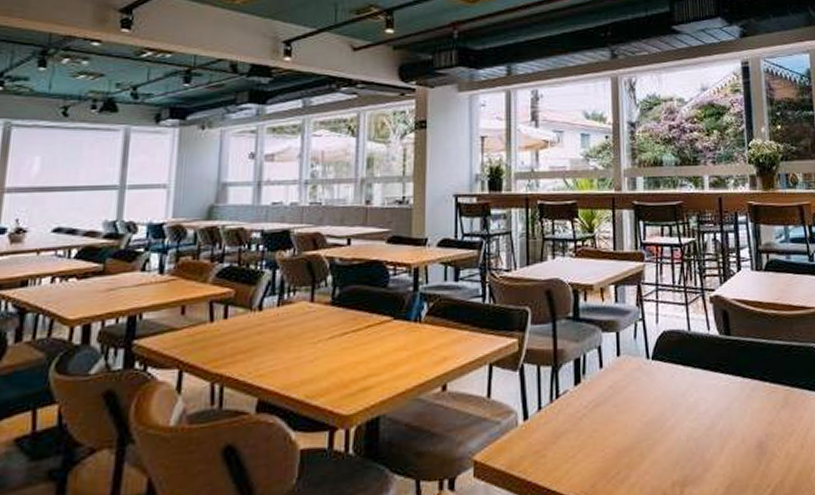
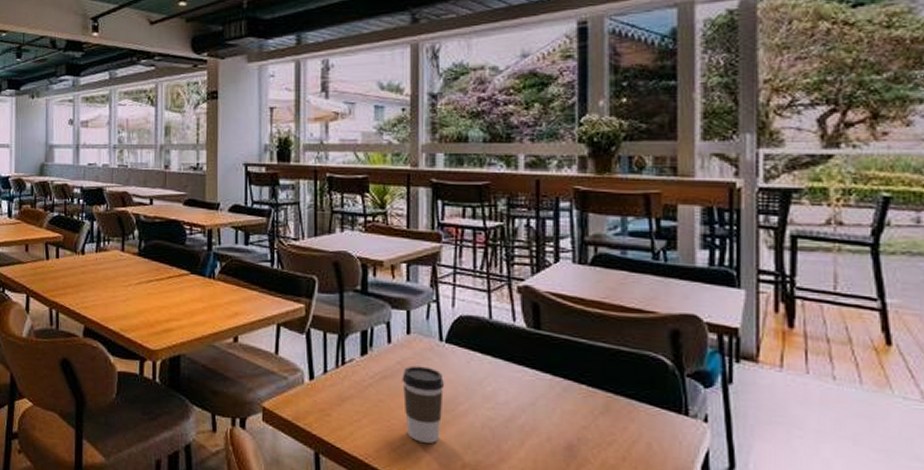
coffee cup: none [614,387,653,468] -> present [402,365,445,443]

